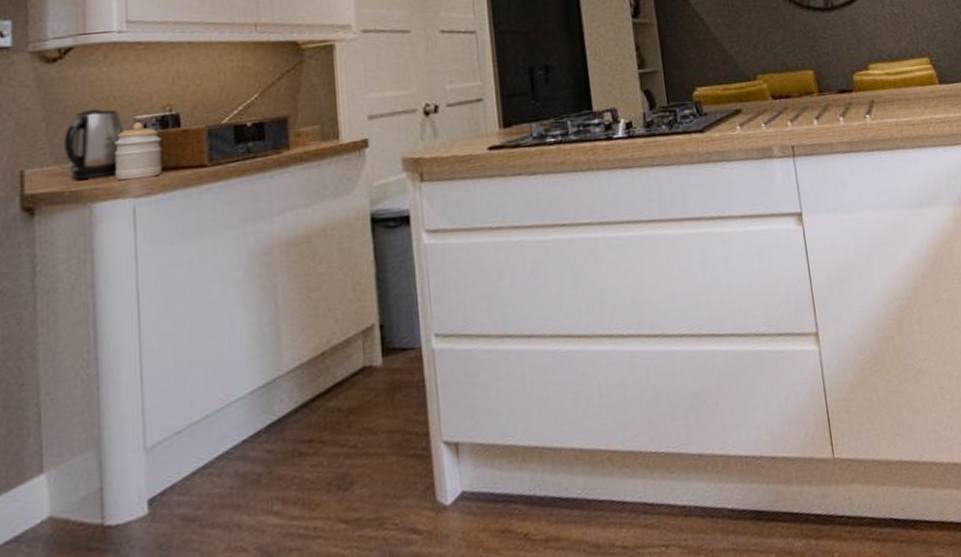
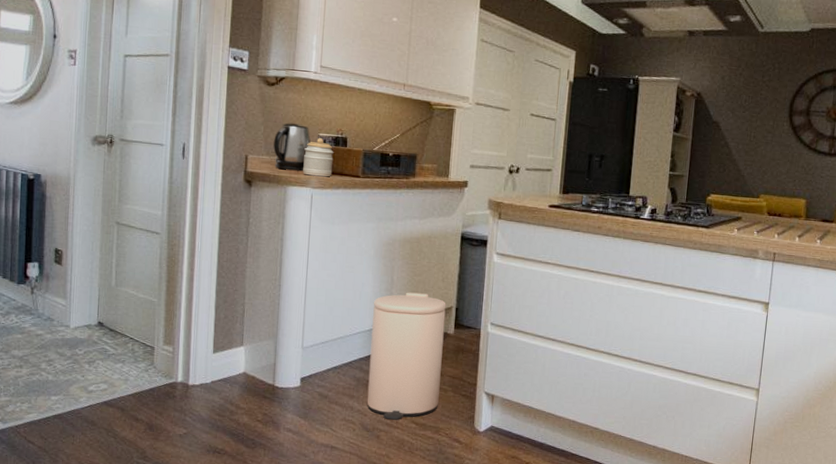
pedal bin: none [253,314,376,529] -> present [367,292,446,420]

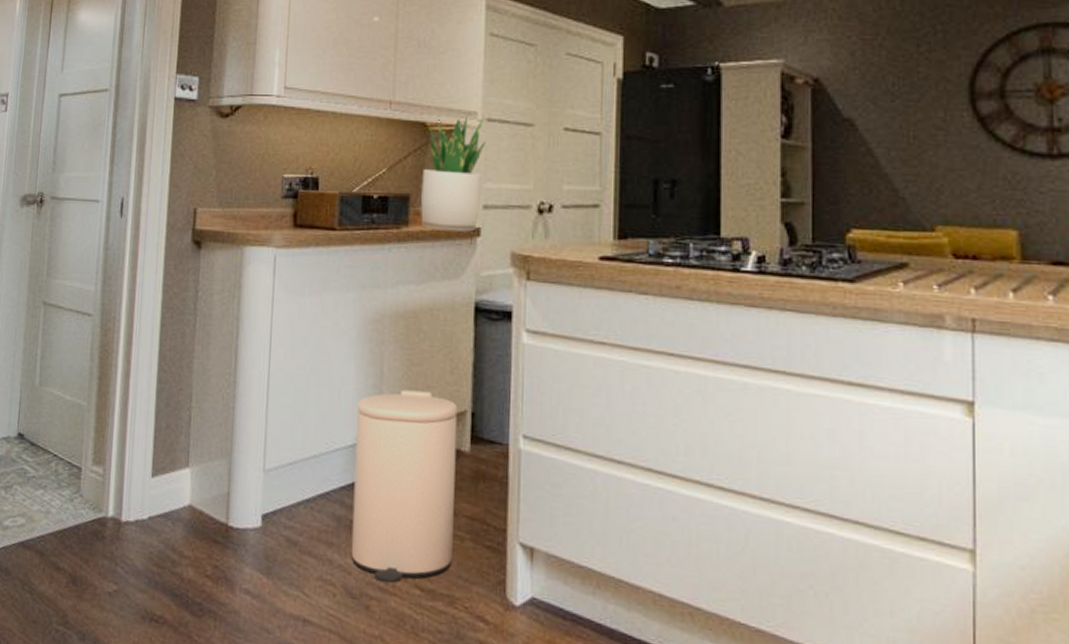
kettle: present [273,123,311,172] -> none [228,163,273,227]
jar: present [302,138,334,177] -> none [262,180,302,232]
planter: none [424,98,475,184] -> present [420,114,486,233]

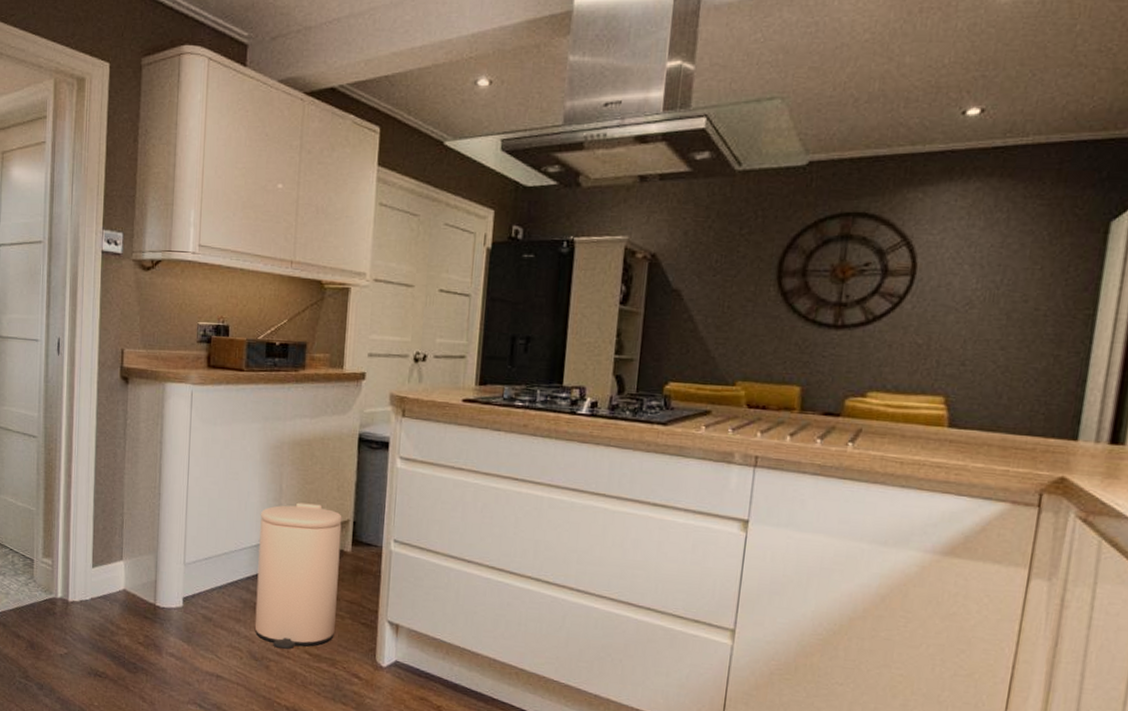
planter: present [420,114,486,233] -> none [315,274,373,377]

